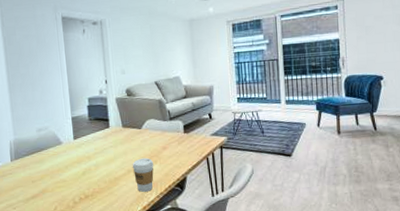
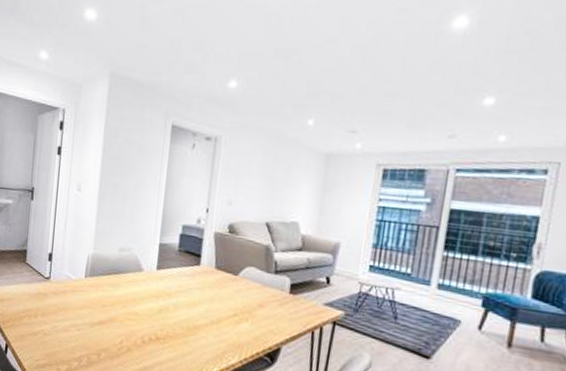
coffee cup: present [132,157,154,192] -> none [217,310,244,353]

